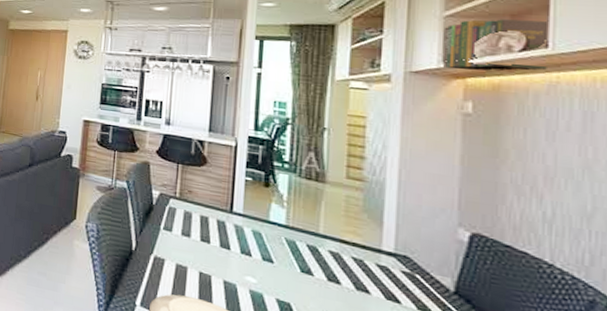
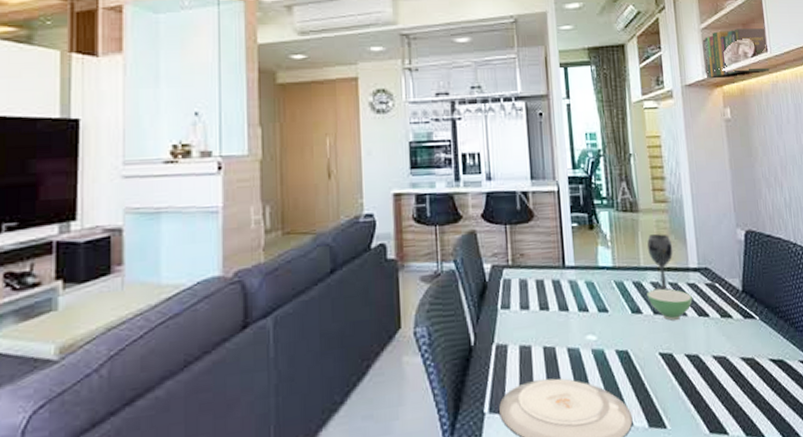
bowl: none [322,258,382,295] -> present [647,288,693,321]
wine glass: none [330,207,364,267] -> present [647,234,674,291]

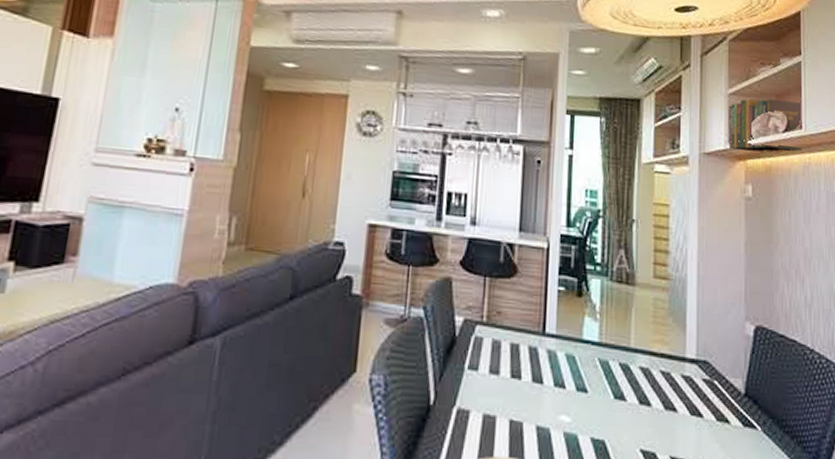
wine glass: present [647,234,674,291] -> none [640,313,670,381]
bowl: present [647,288,693,321] -> none [634,375,687,415]

